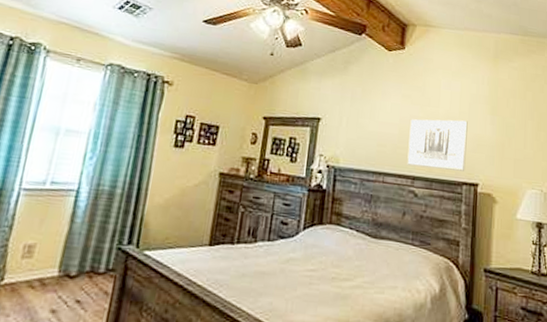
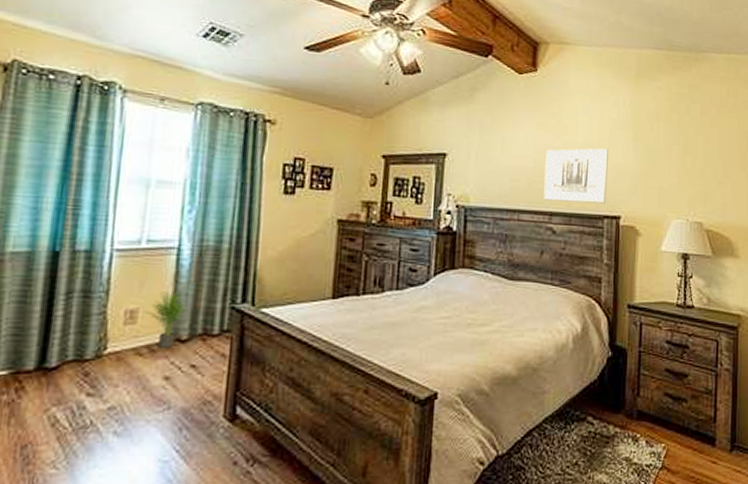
potted plant: none [40,229,78,283] -> present [144,290,186,348]

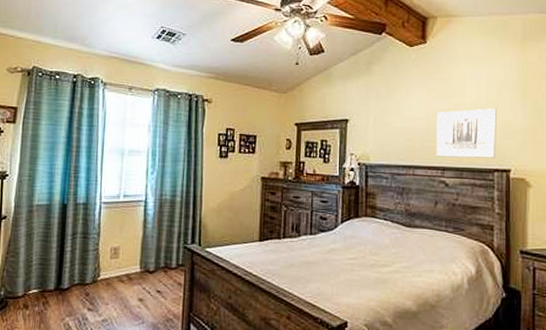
potted plant: present [144,290,186,348] -> none [123,233,152,277]

